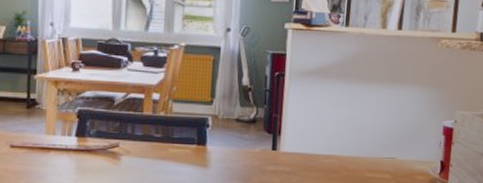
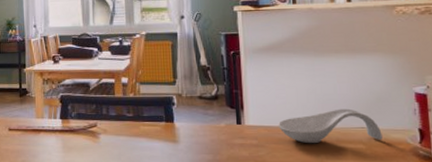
spoon rest: none [312,138,408,172] -> present [277,108,383,143]

